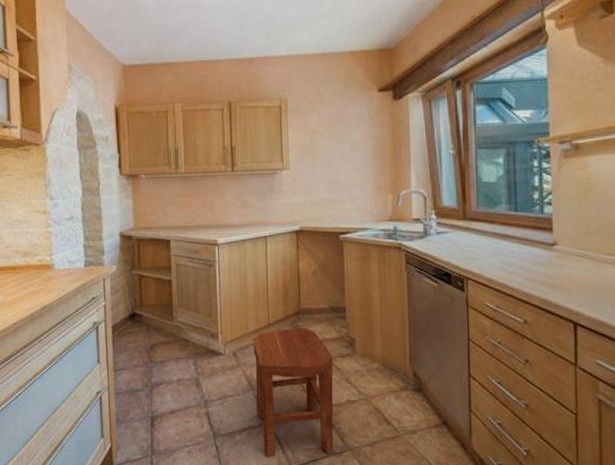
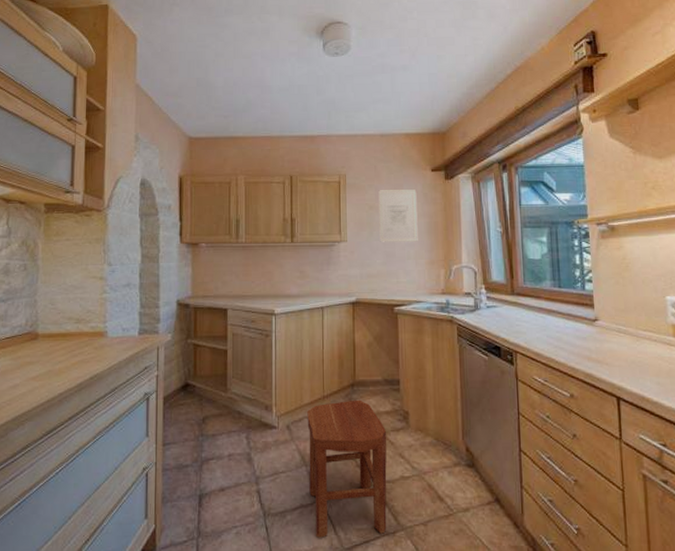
wall art: none [322,112,364,169] -> present [378,189,418,242]

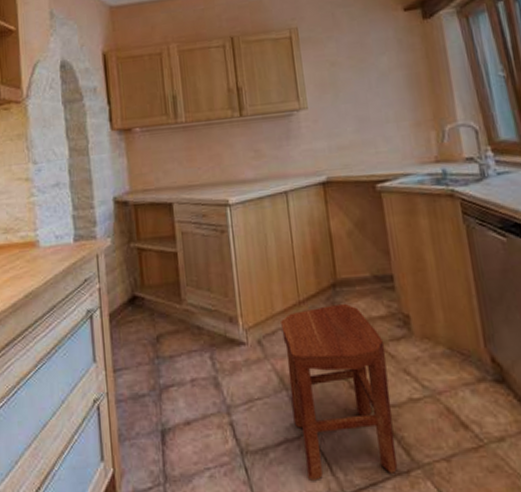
wall art: present [378,189,418,242] -> none [340,36,397,105]

